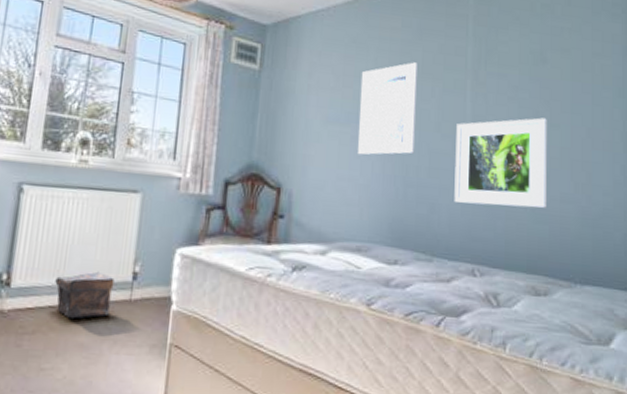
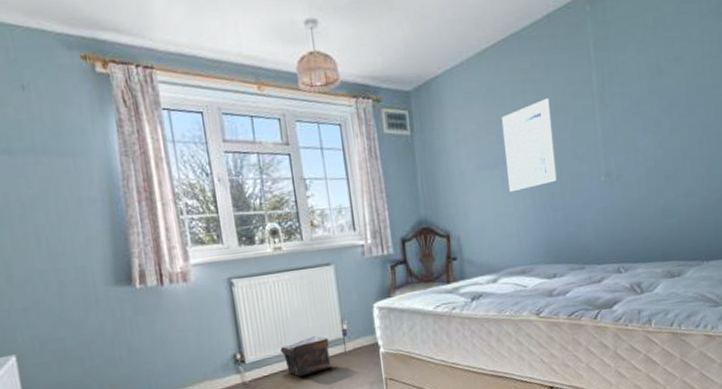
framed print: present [454,117,547,209] -> none [590,125,674,216]

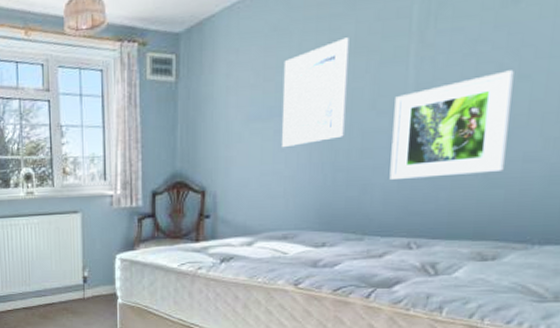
pouch: present [280,335,331,377] -> none [24,279,69,316]
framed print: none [590,125,674,216] -> present [389,70,514,181]

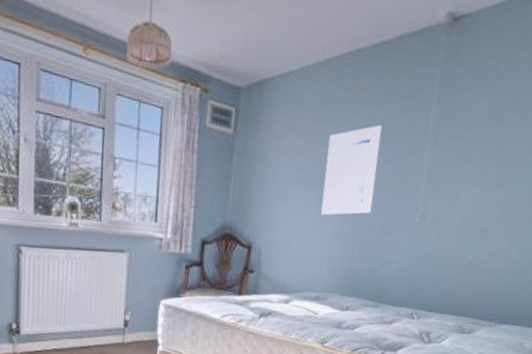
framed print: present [389,70,514,181] -> none [402,178,494,261]

